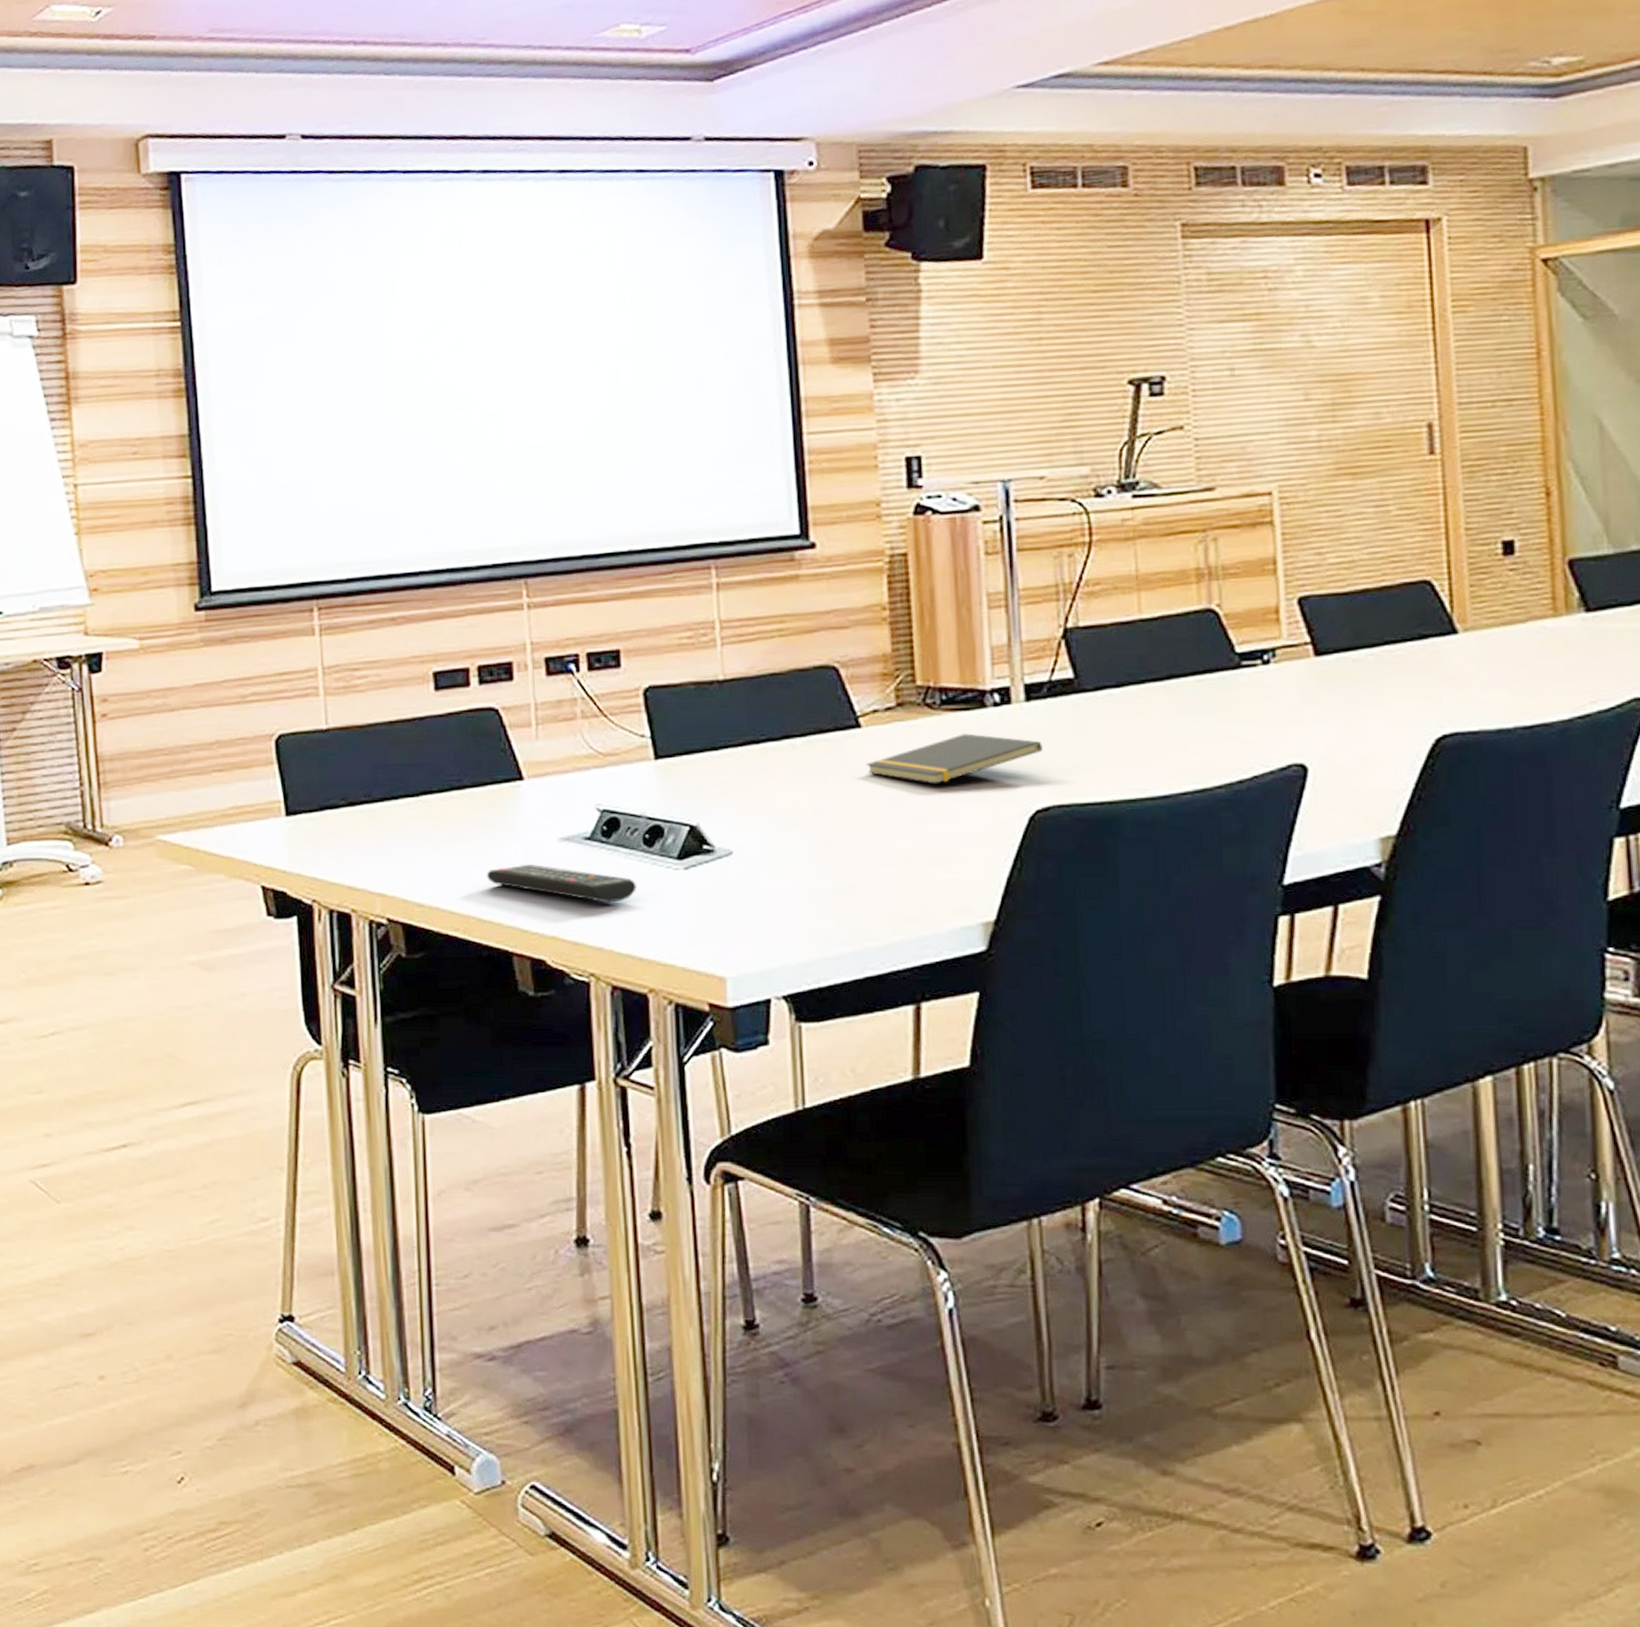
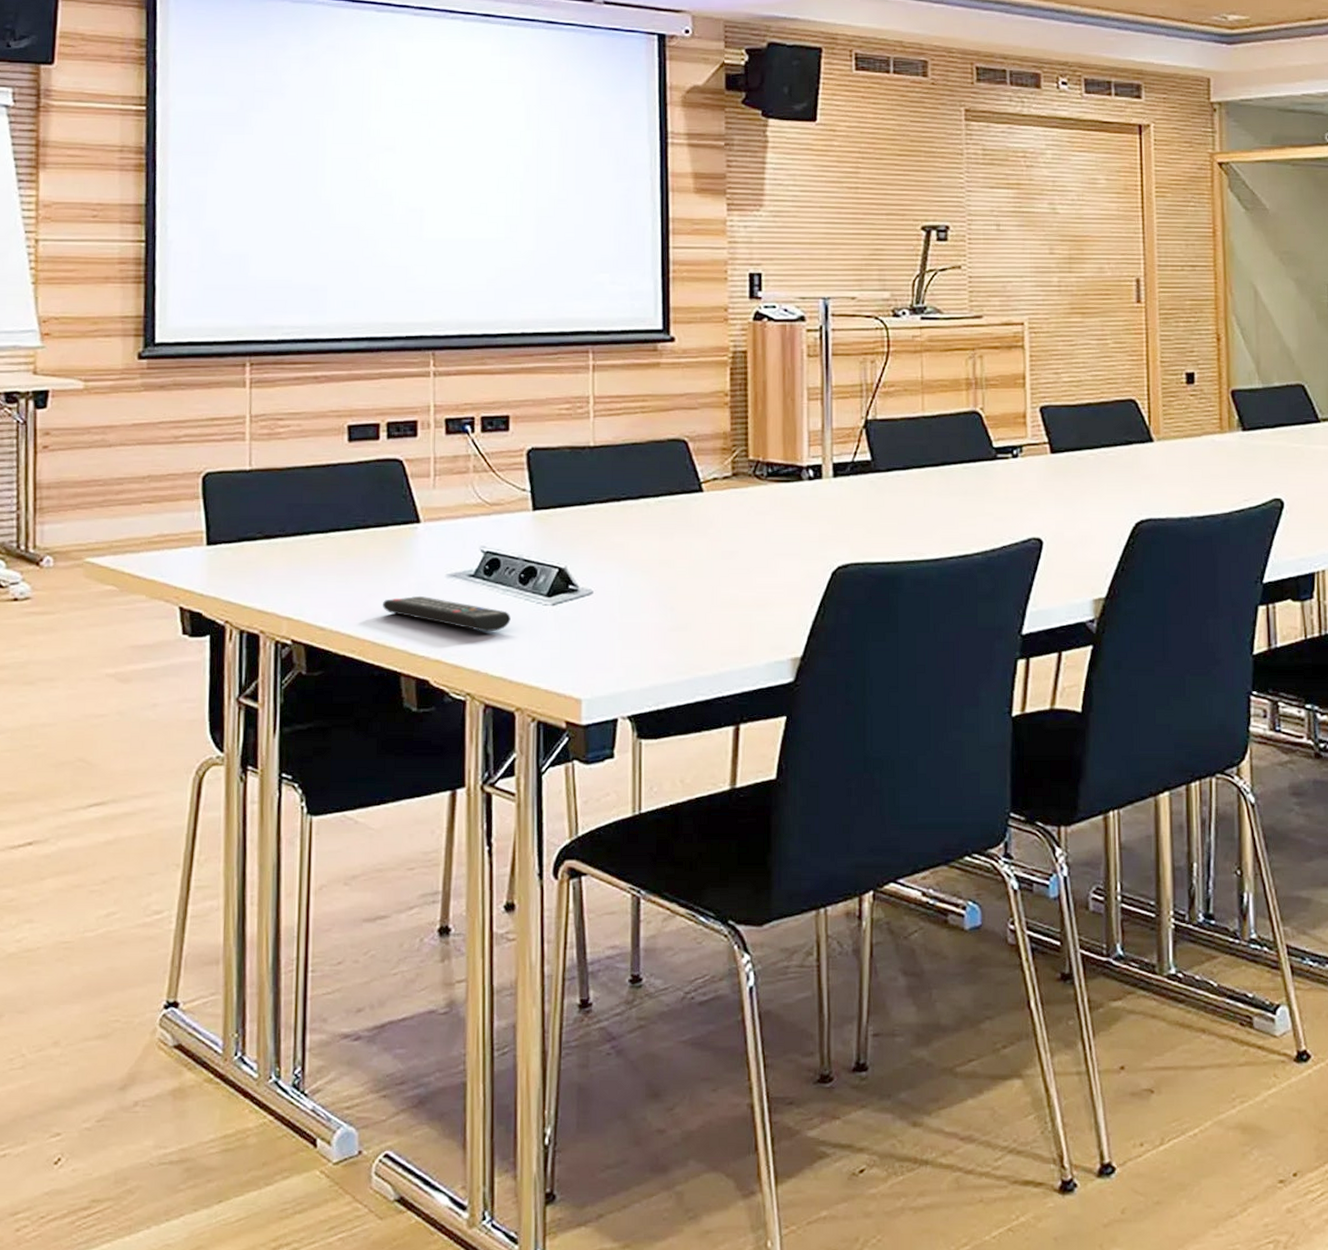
notepad: present [866,733,1043,785] -> none [706,501,845,542]

